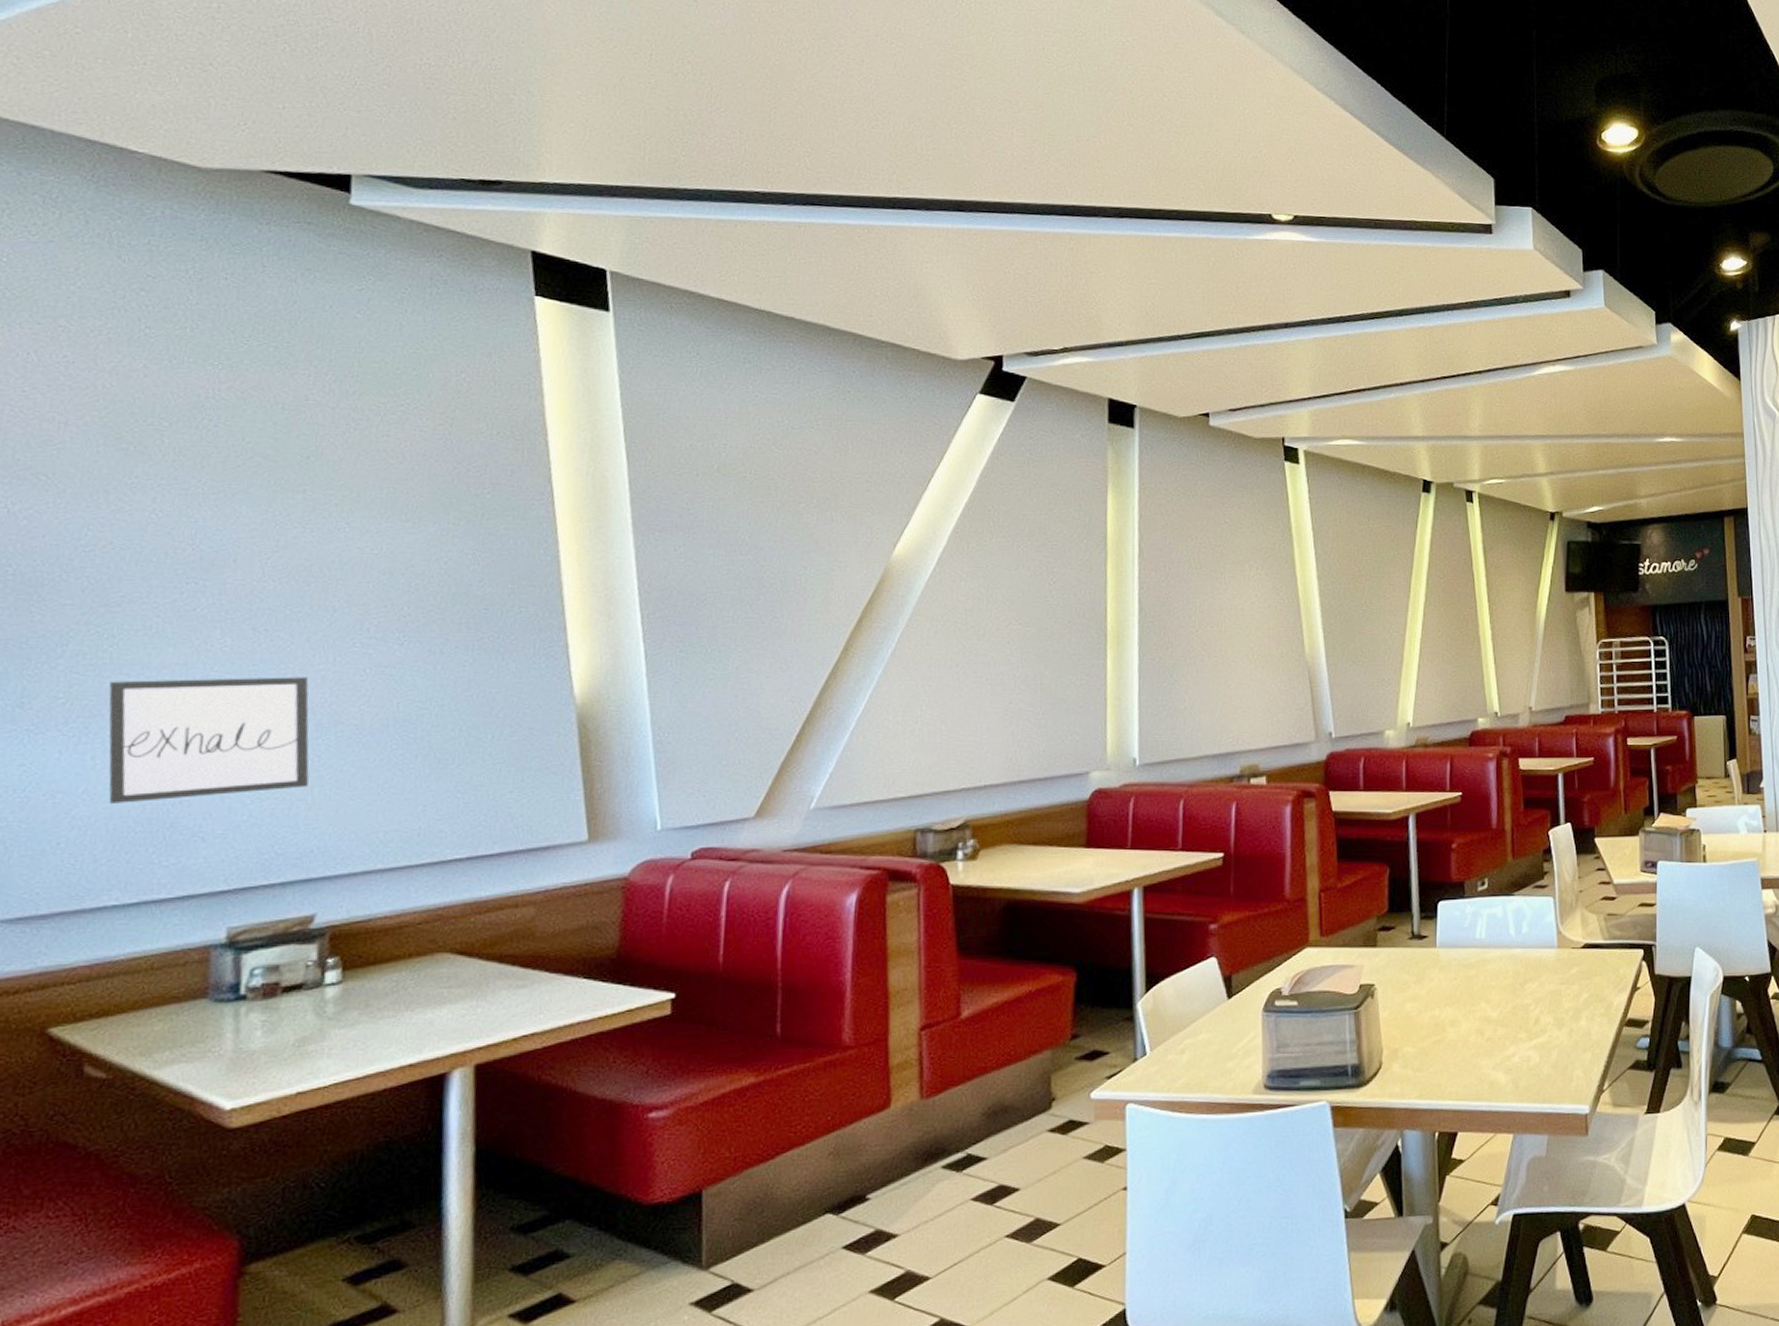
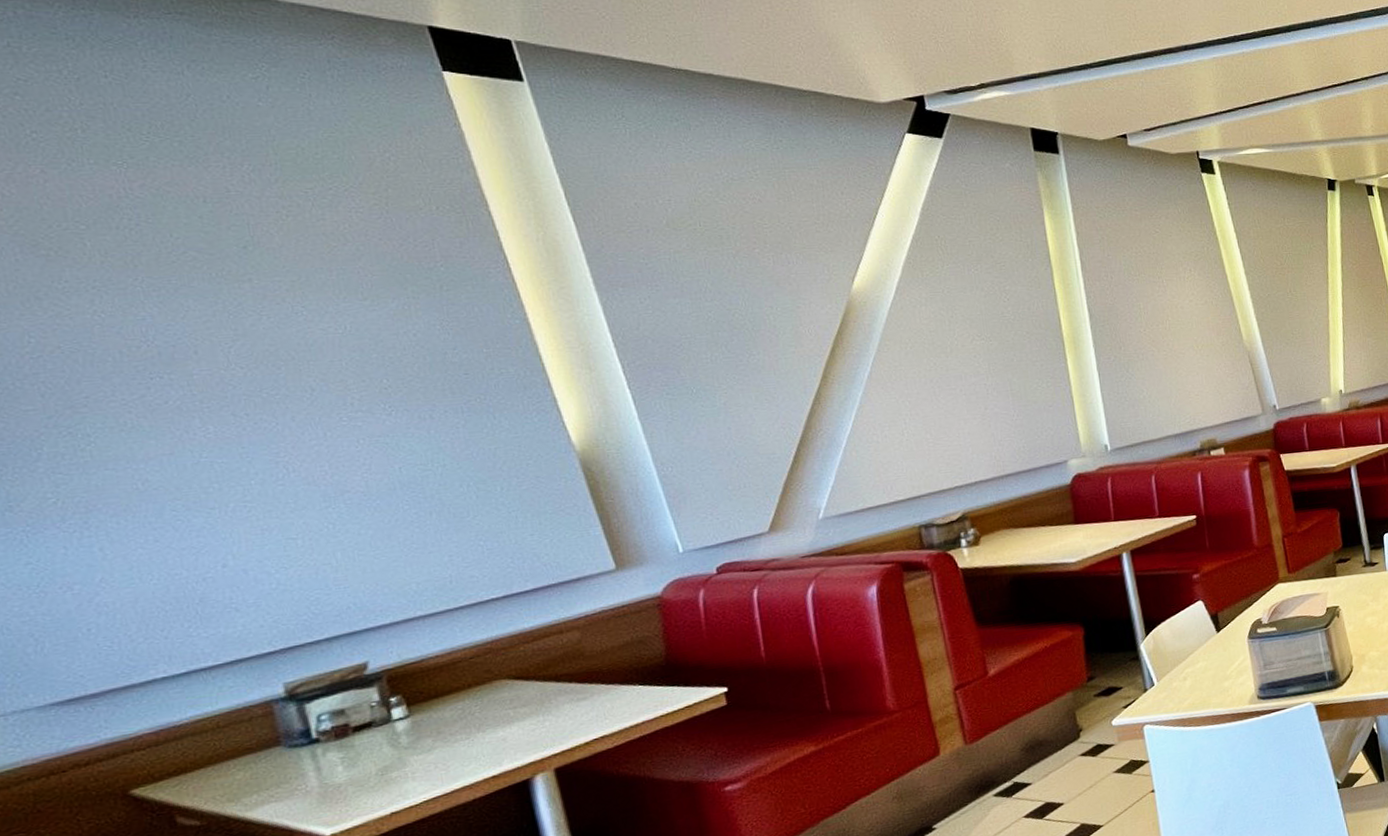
wall art: present [108,677,310,803] -> none [98,453,331,588]

